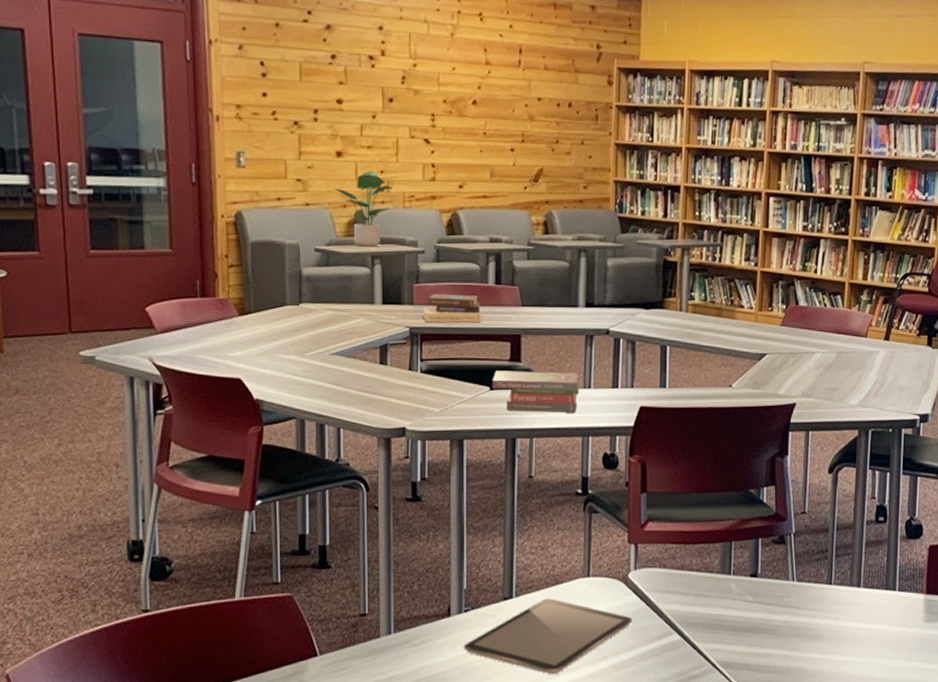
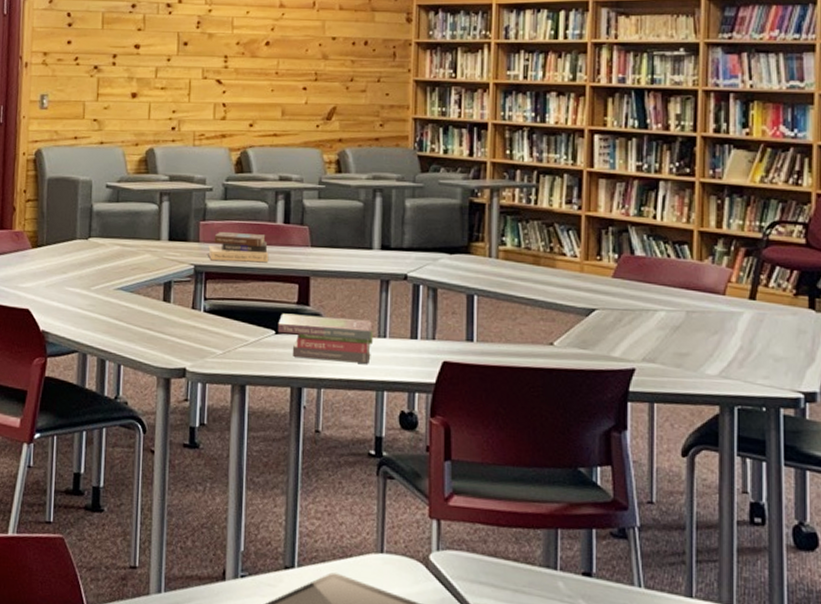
potted plant: present [335,170,392,247] -> none [129,110,183,184]

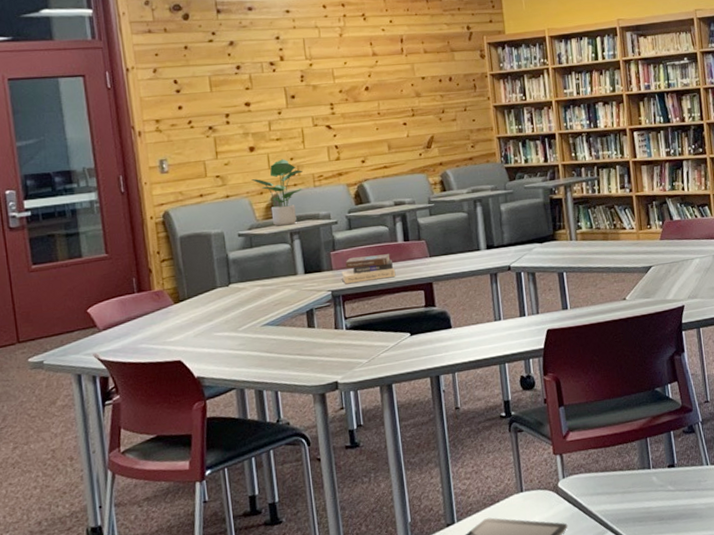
potted plant: none [129,110,183,184] -> present [251,159,303,226]
books: present [277,313,373,364] -> none [411,308,491,351]

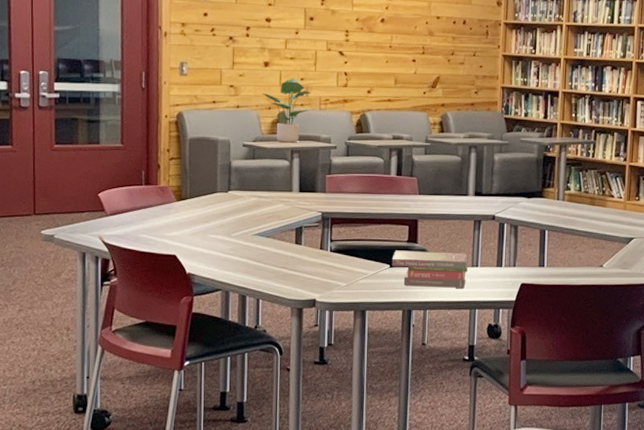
books: present [341,254,396,284] -> none [333,184,385,209]
books: none [411,308,491,351] -> present [391,250,468,288]

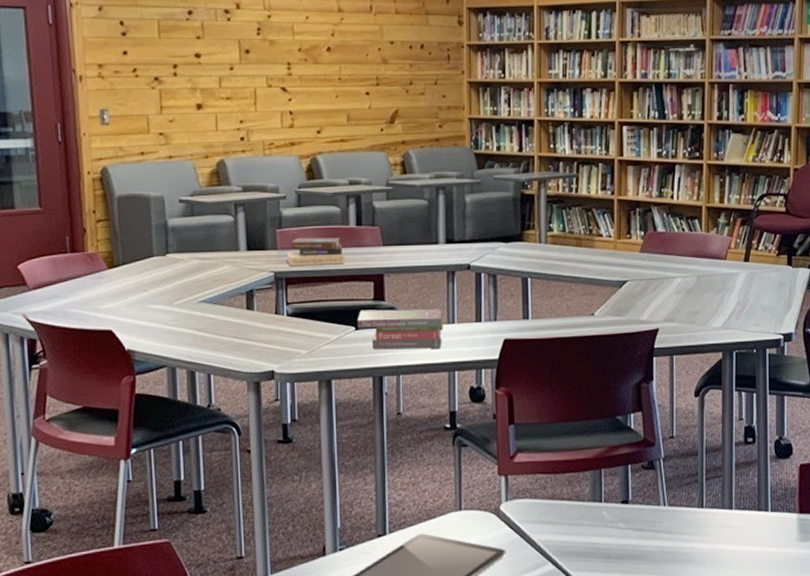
potted plant: present [262,78,311,143] -> none [197,121,252,195]
books: none [333,184,385,209] -> present [286,238,345,267]

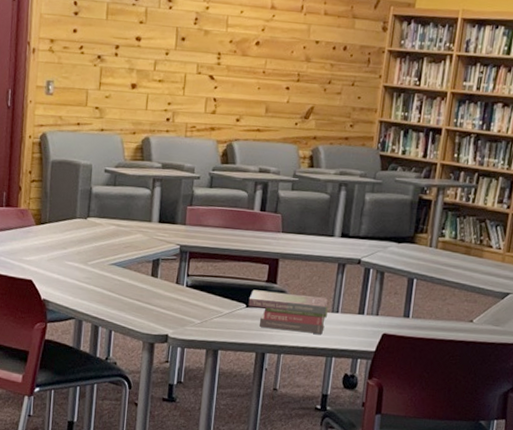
books: present [286,238,345,267] -> none [193,216,246,246]

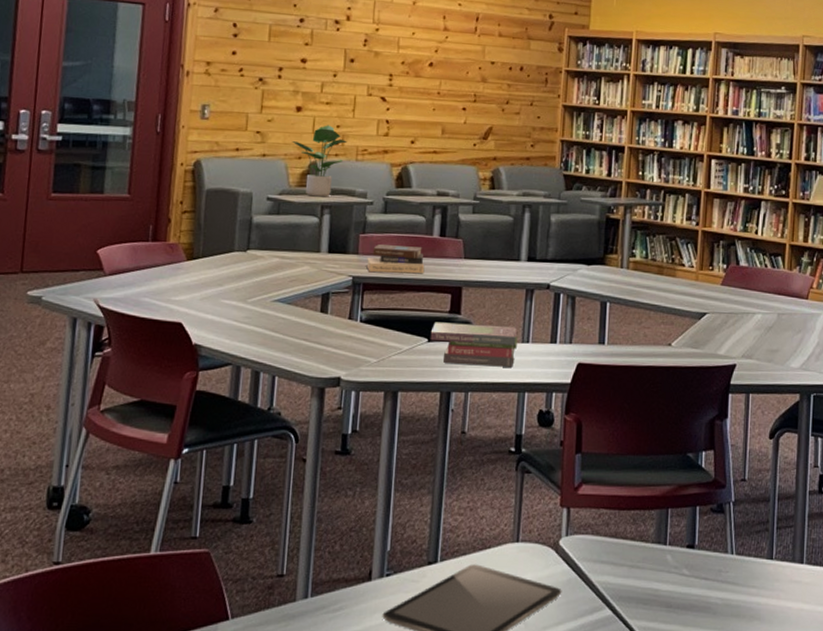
potted plant: none [127,102,177,171] -> present [292,125,347,197]
books: none [193,216,246,246] -> present [366,244,425,274]

